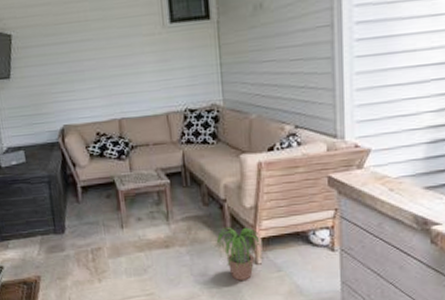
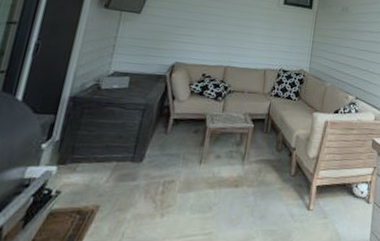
potted plant: present [215,226,263,280] -> none [278,173,316,225]

